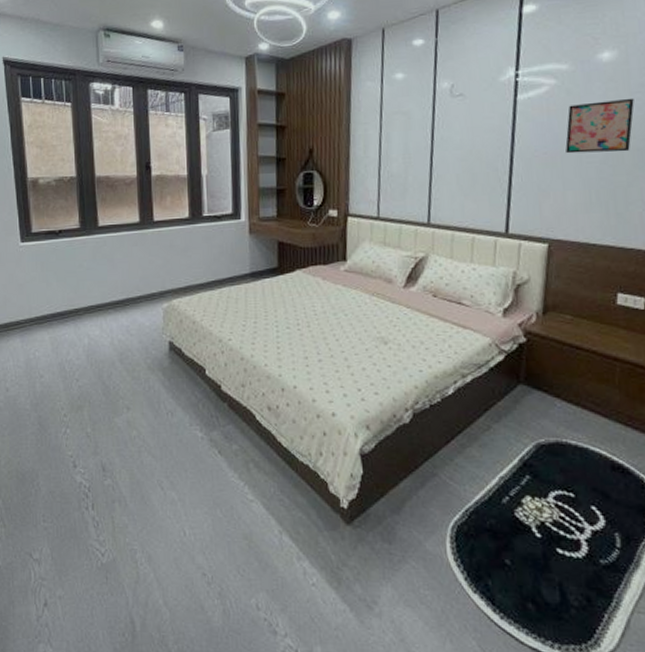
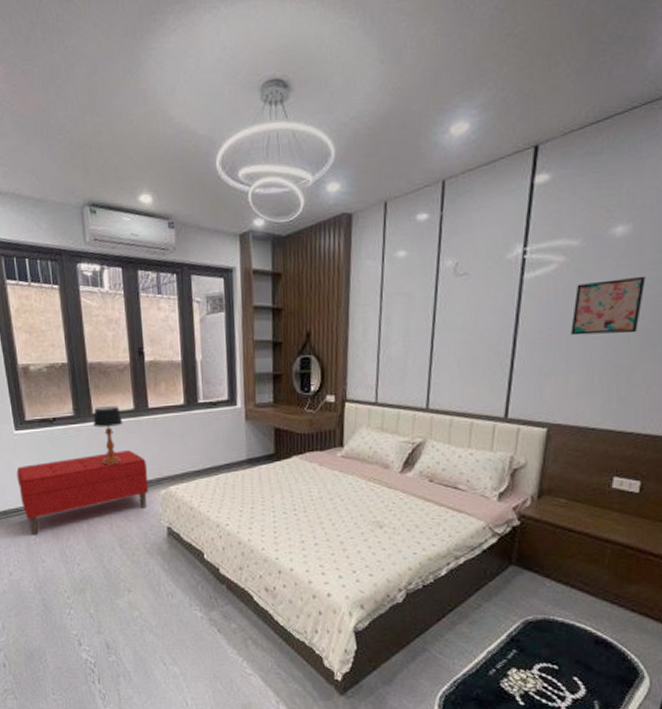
bench: none [20,263,152,349] -> present [16,450,149,535]
table lamp: none [98,219,128,278] -> present [93,406,123,465]

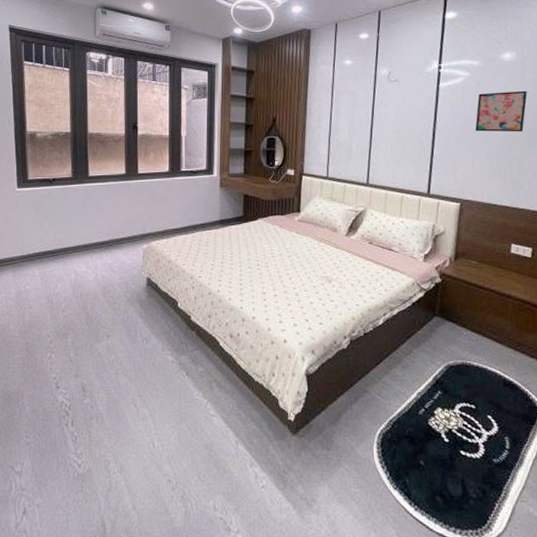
bench: present [16,450,149,535] -> none [14,209,133,283]
table lamp: present [93,406,123,465] -> none [88,170,115,221]

